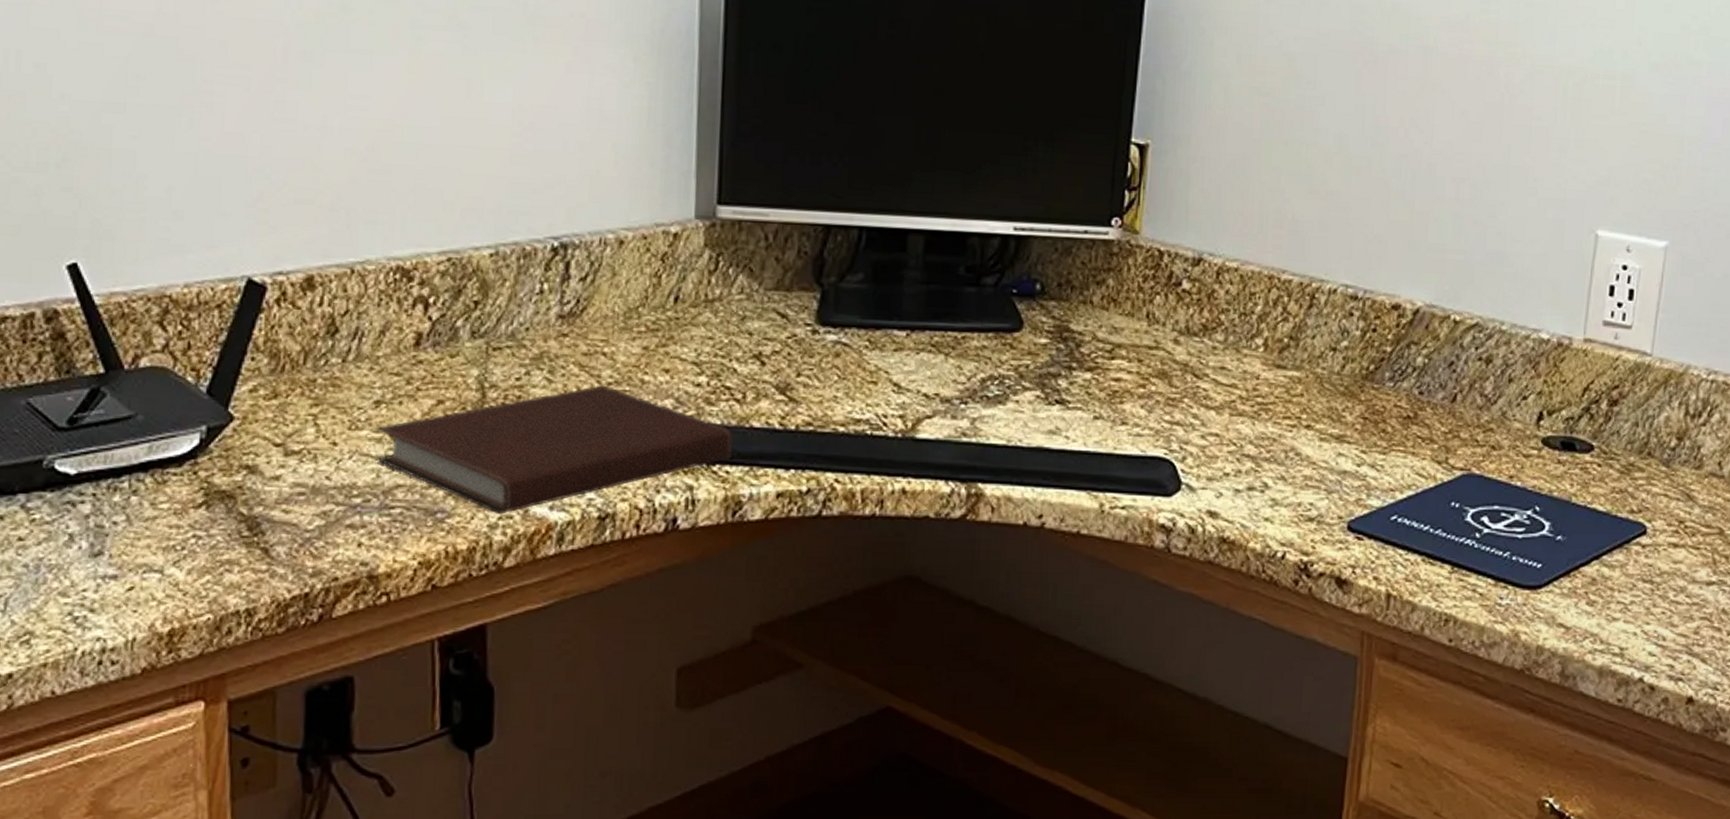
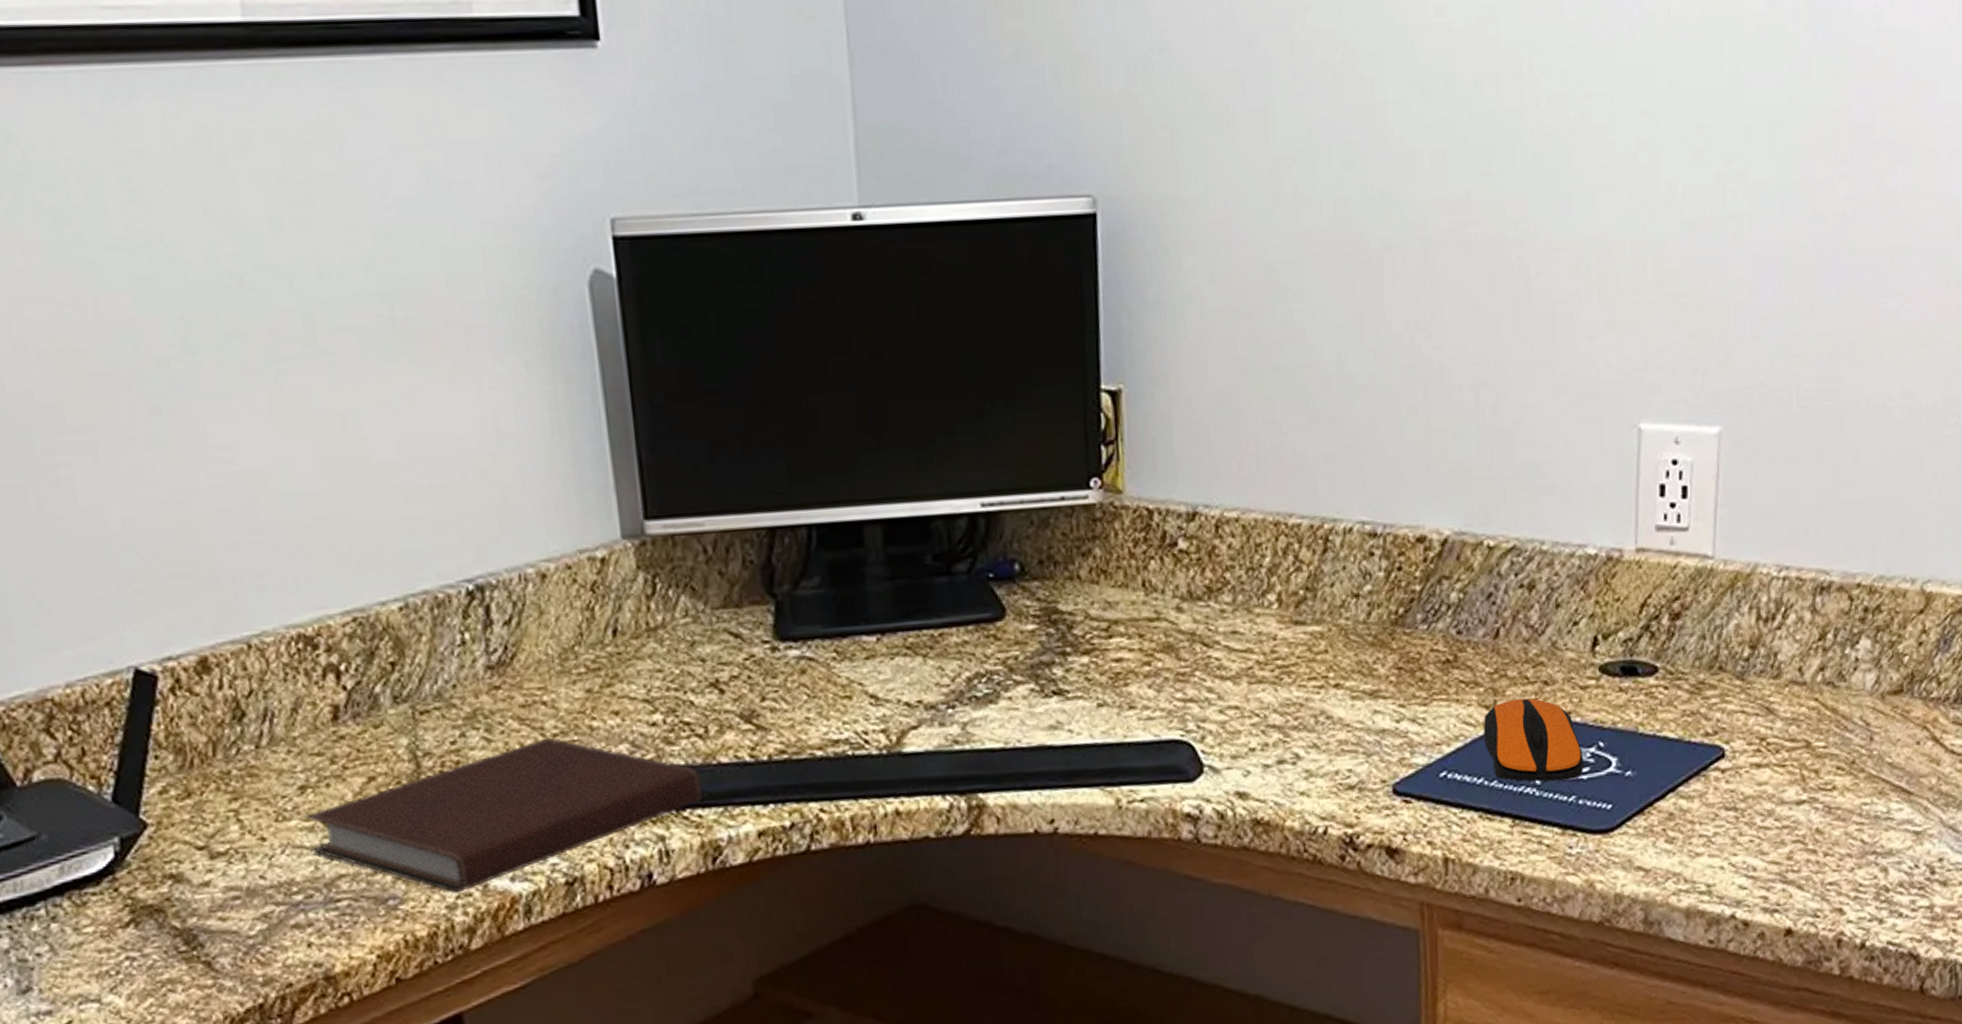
computer mouse: none [1434,458,1521,537] -> present [1484,698,1584,782]

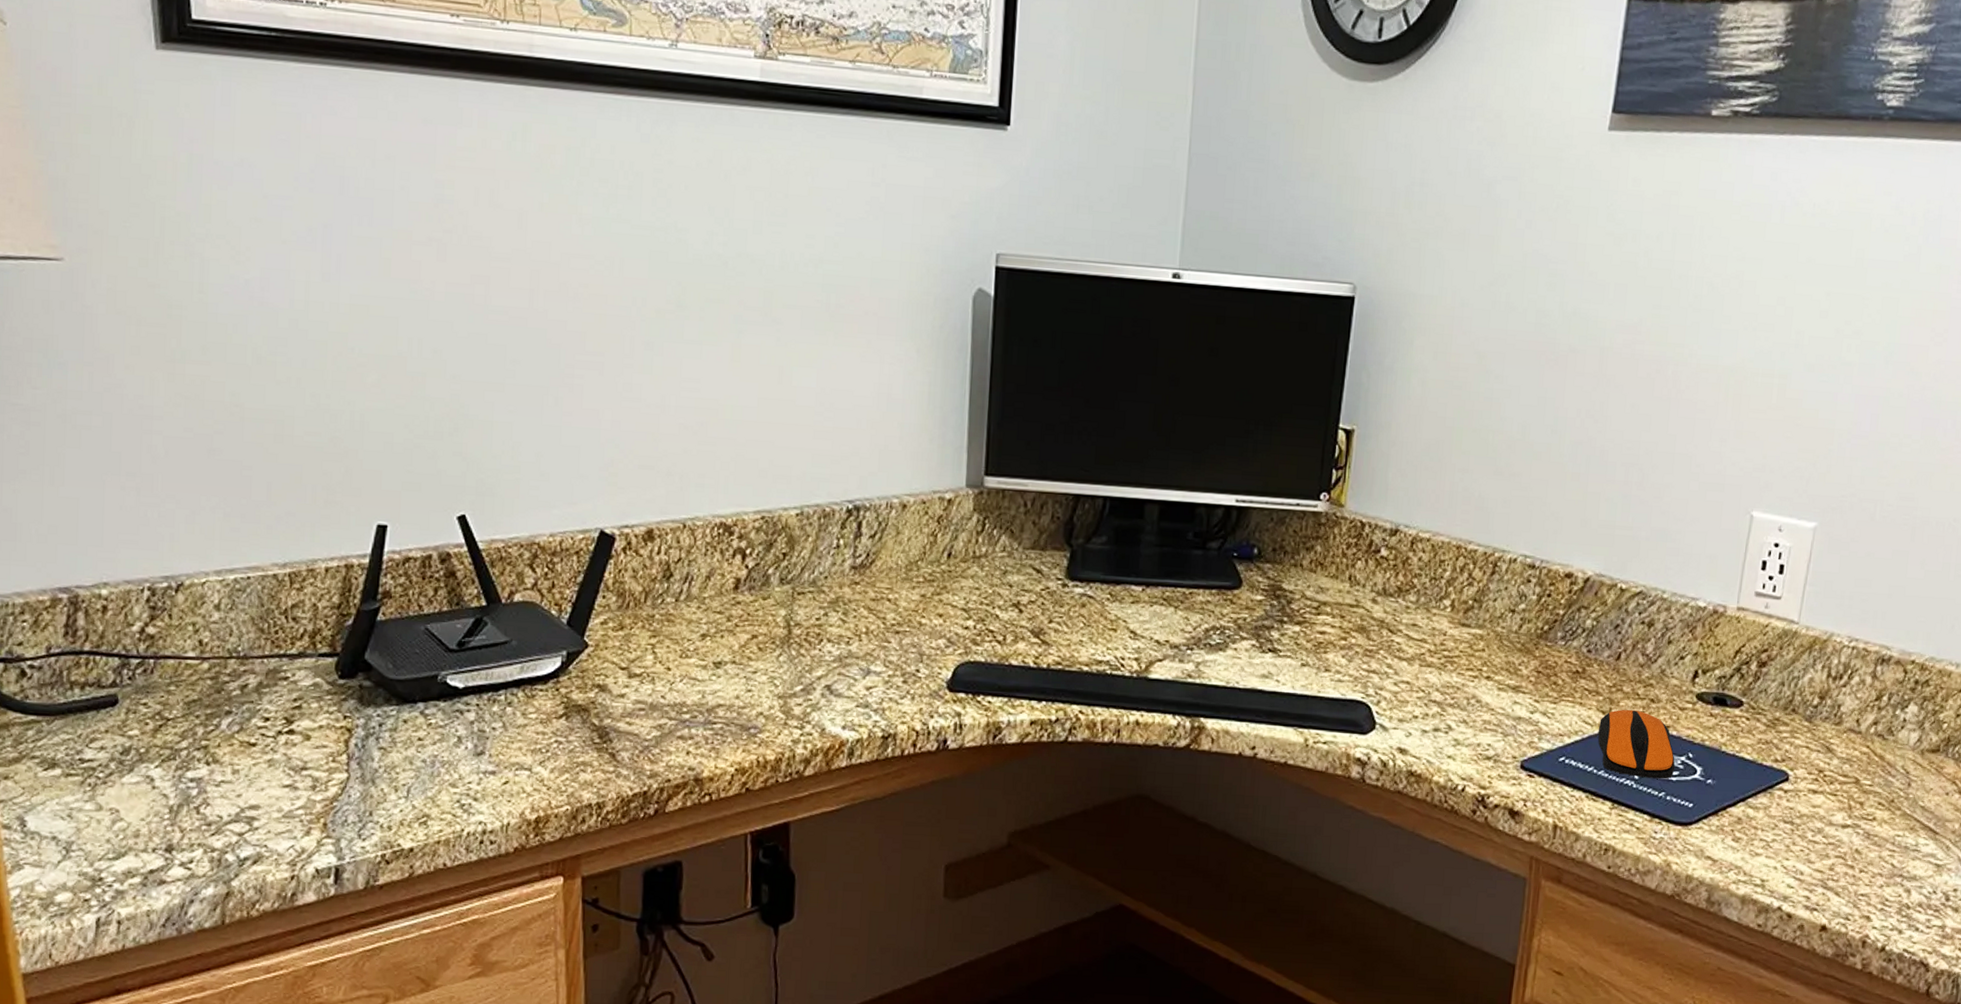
notebook: present [304,737,704,894] -> none [701,625,995,732]

